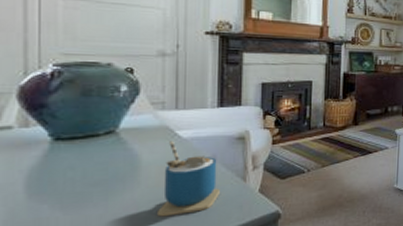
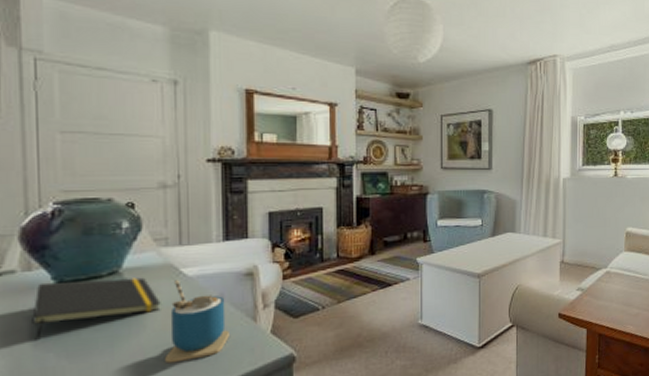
notepad: none [27,137,155,194] -> present [32,277,161,342]

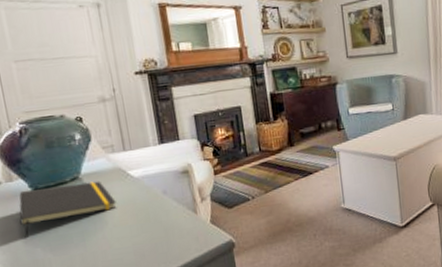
cup: present [165,280,229,364] -> none [124,181,176,253]

